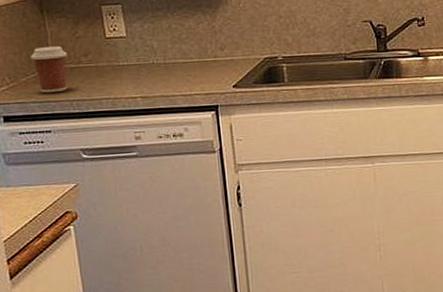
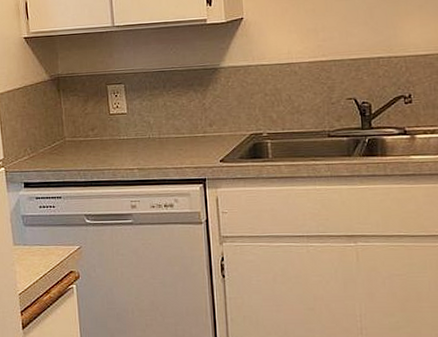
coffee cup: present [30,46,67,93] -> none [48,121,77,163]

